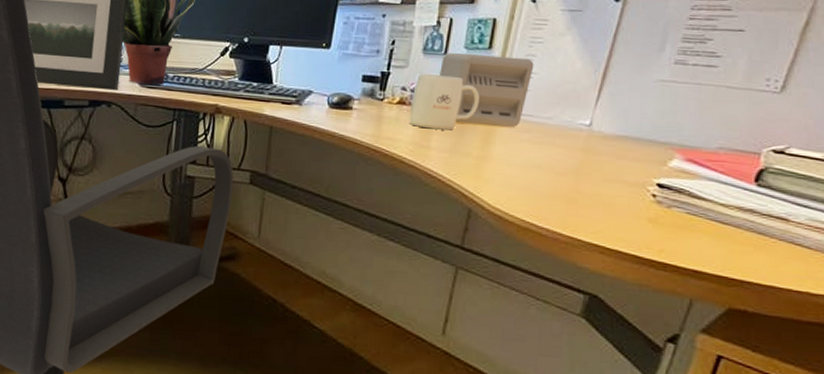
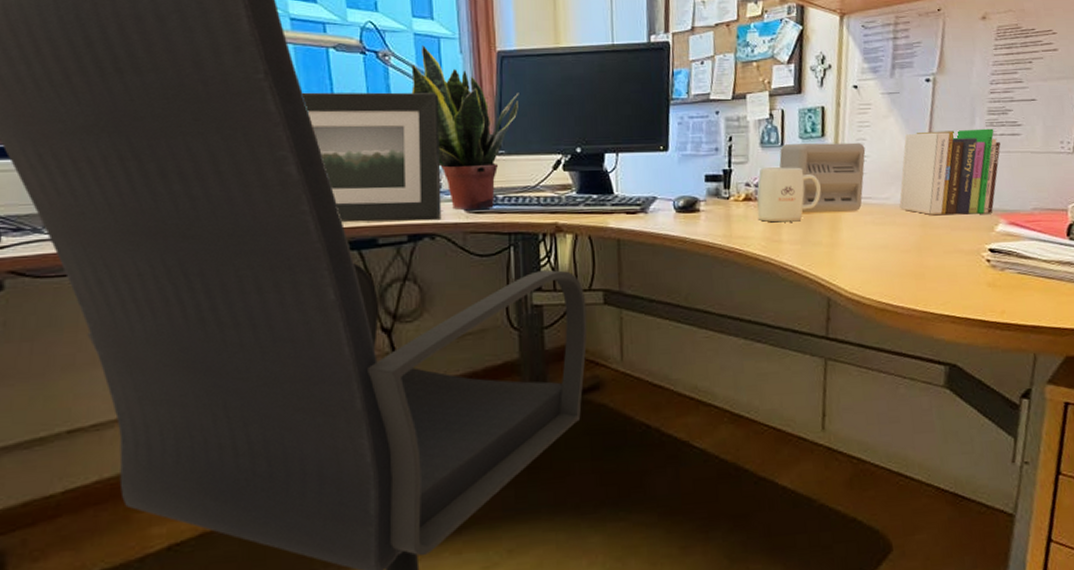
books: none [562,53,691,147] -> present [899,128,1001,215]

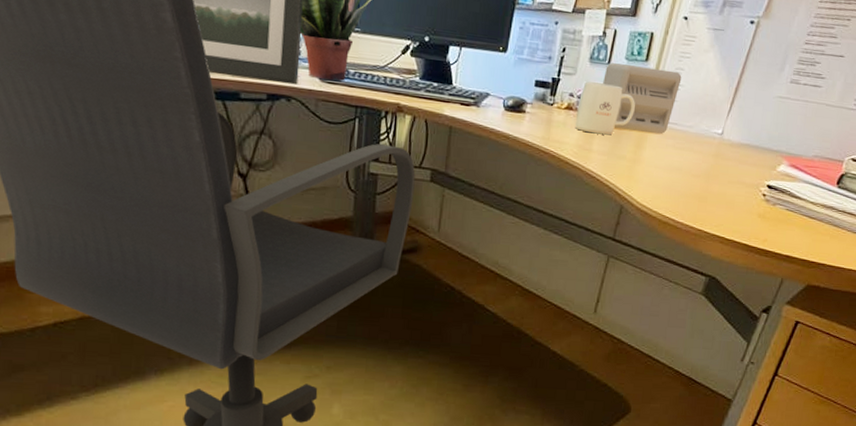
books: present [899,128,1001,215] -> none [700,70,802,154]

